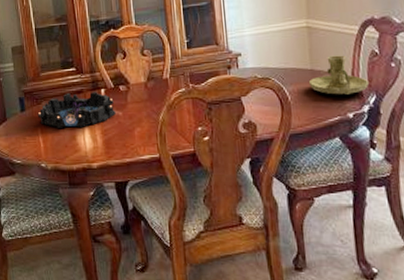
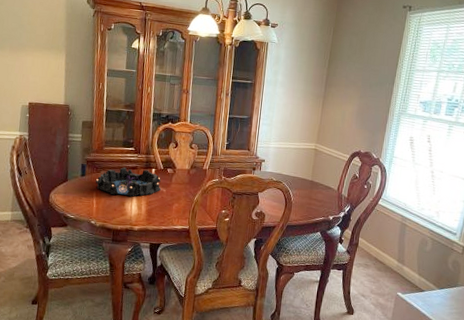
candle holder: present [309,55,368,95] -> none [308,173,347,203]

